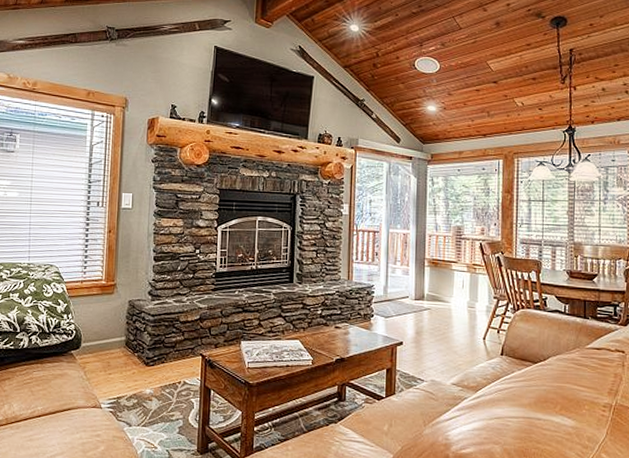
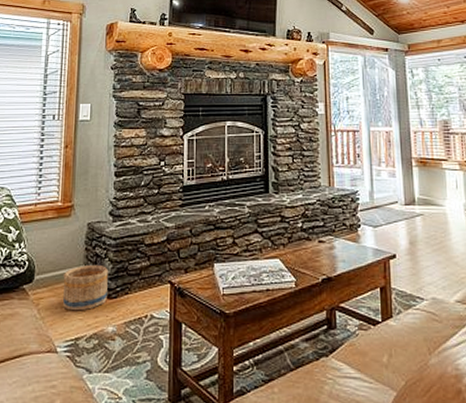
basket: none [107,336,148,375] -> present [63,264,109,311]

